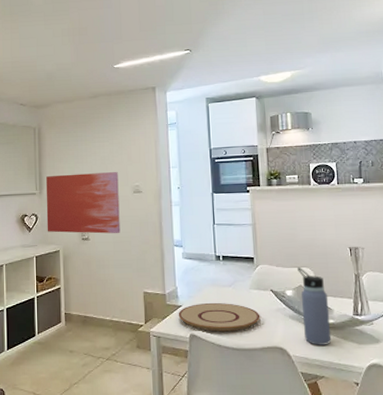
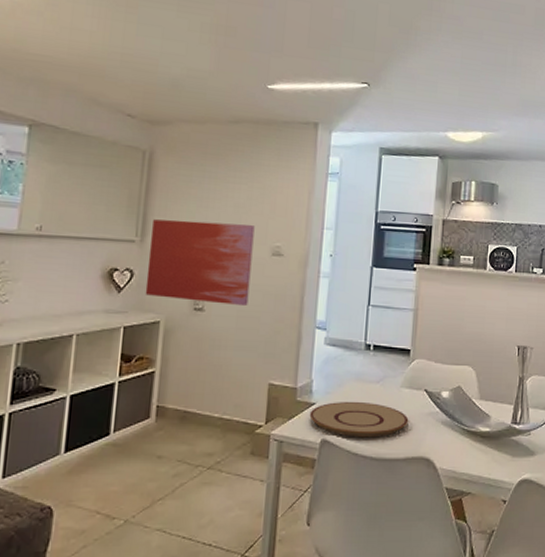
water bottle: present [297,266,332,345] -> none [455,364,488,457]

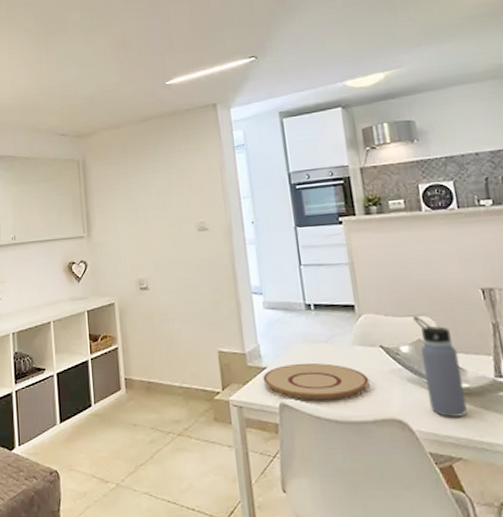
wall art: present [145,219,255,307] -> none [95,207,185,282]
water bottle: none [455,364,488,457] -> present [413,315,468,417]

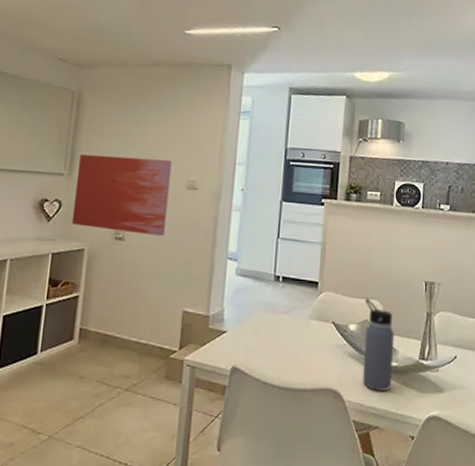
wall art: none [95,207,185,282] -> present [71,154,172,237]
plate: present [262,362,369,400] -> none [220,330,317,367]

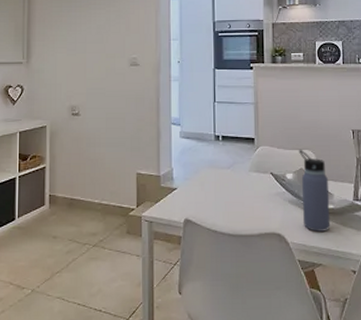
wall art: present [71,154,172,237] -> none [33,42,114,110]

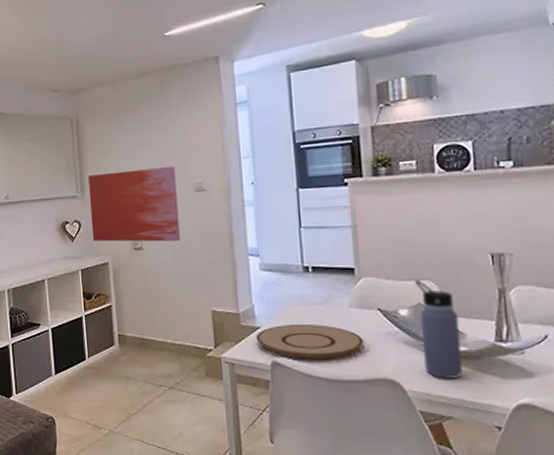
wall art: none [33,42,114,110] -> present [88,167,181,242]
plate: none [173,185,259,217] -> present [256,323,364,359]

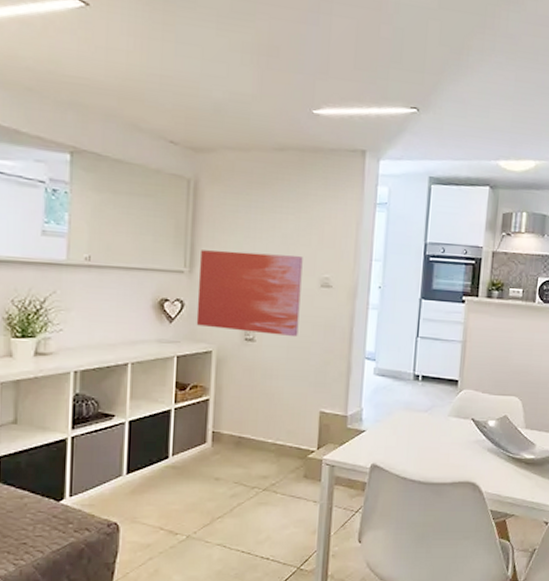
plate: present [256,323,364,359] -> none [359,429,456,463]
water bottle: present [415,279,464,379] -> none [501,395,533,482]

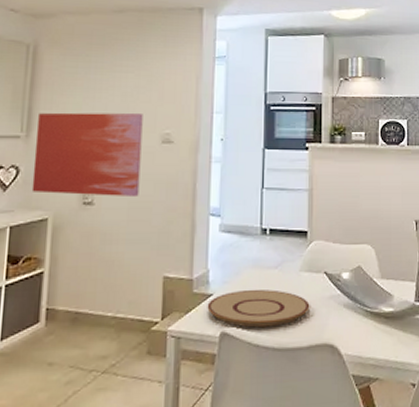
plate: none [359,429,456,463] -> present [207,289,310,328]

